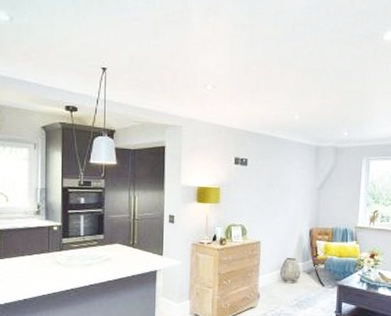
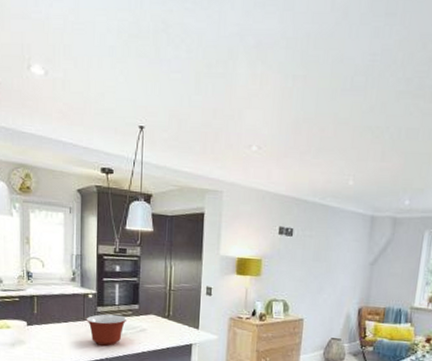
mixing bowl: none [51,245,93,277] -> present [86,314,127,346]

